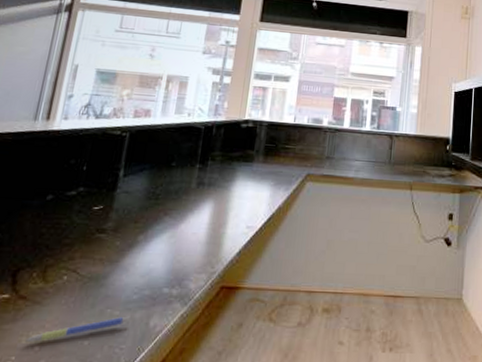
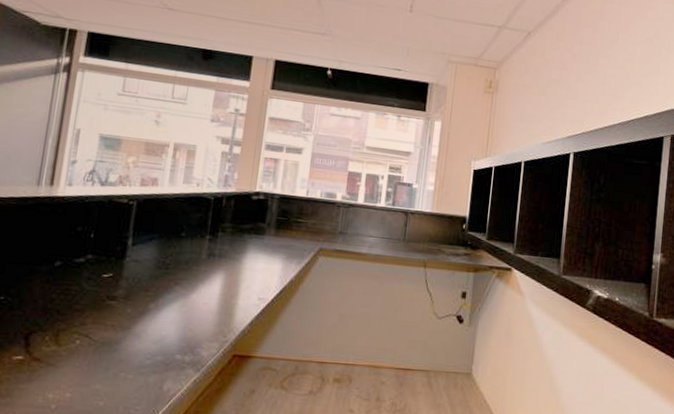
pen: present [26,316,130,342] -> none [42,380,144,401]

